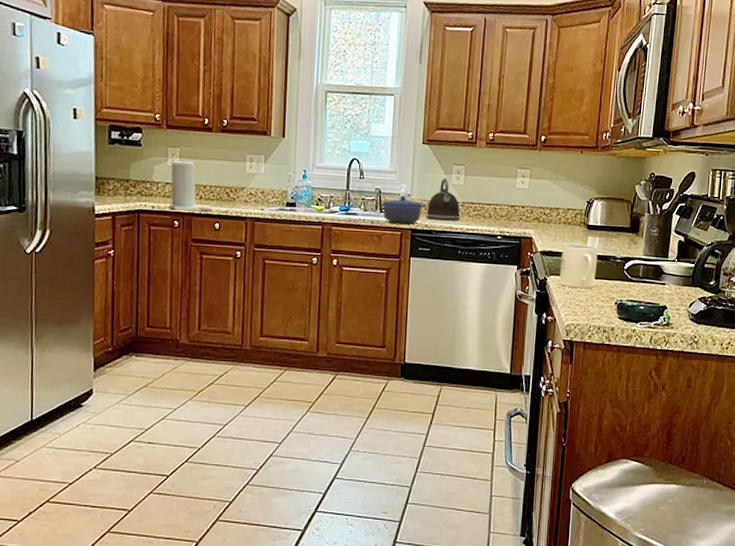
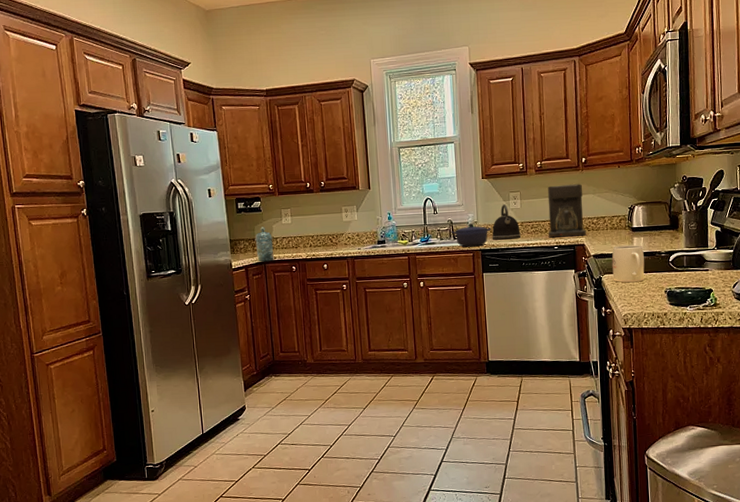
canister: none [129,165,153,211] -> present [255,226,274,262]
paper towel: present [169,161,211,212] -> none [285,219,320,259]
coffee maker: none [491,163,537,227] -> present [547,184,587,238]

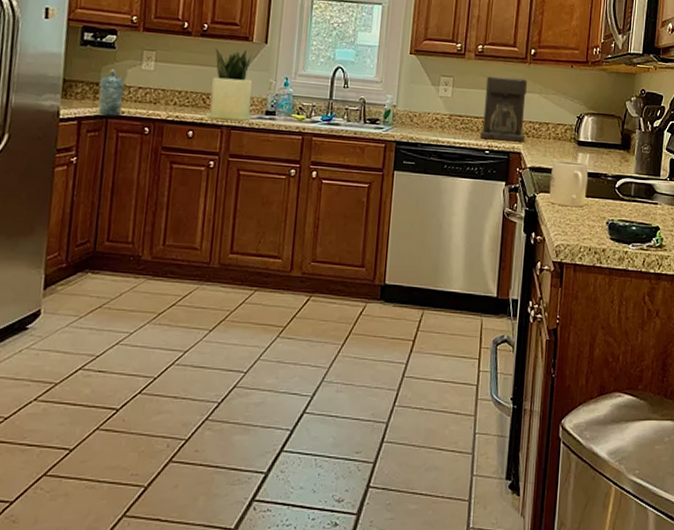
planter: none [332,196,370,253] -> present [205,48,254,121]
cooking pot: present [451,222,491,247] -> none [362,105,412,137]
kettle: present [492,204,521,241] -> none [411,89,448,135]

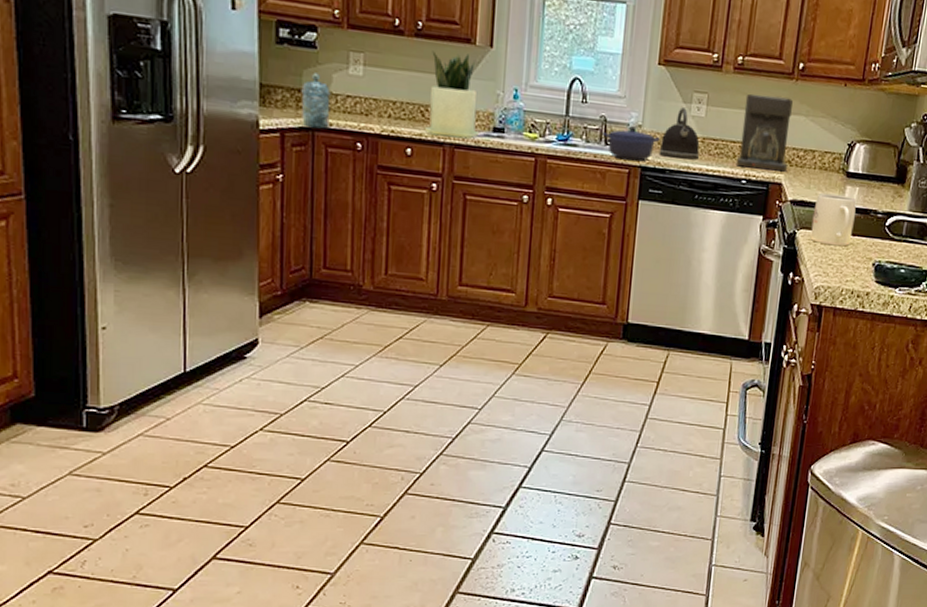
cooking pot: none [362,105,412,137] -> present [602,124,660,161]
kettle: none [411,89,448,135] -> present [659,107,700,160]

